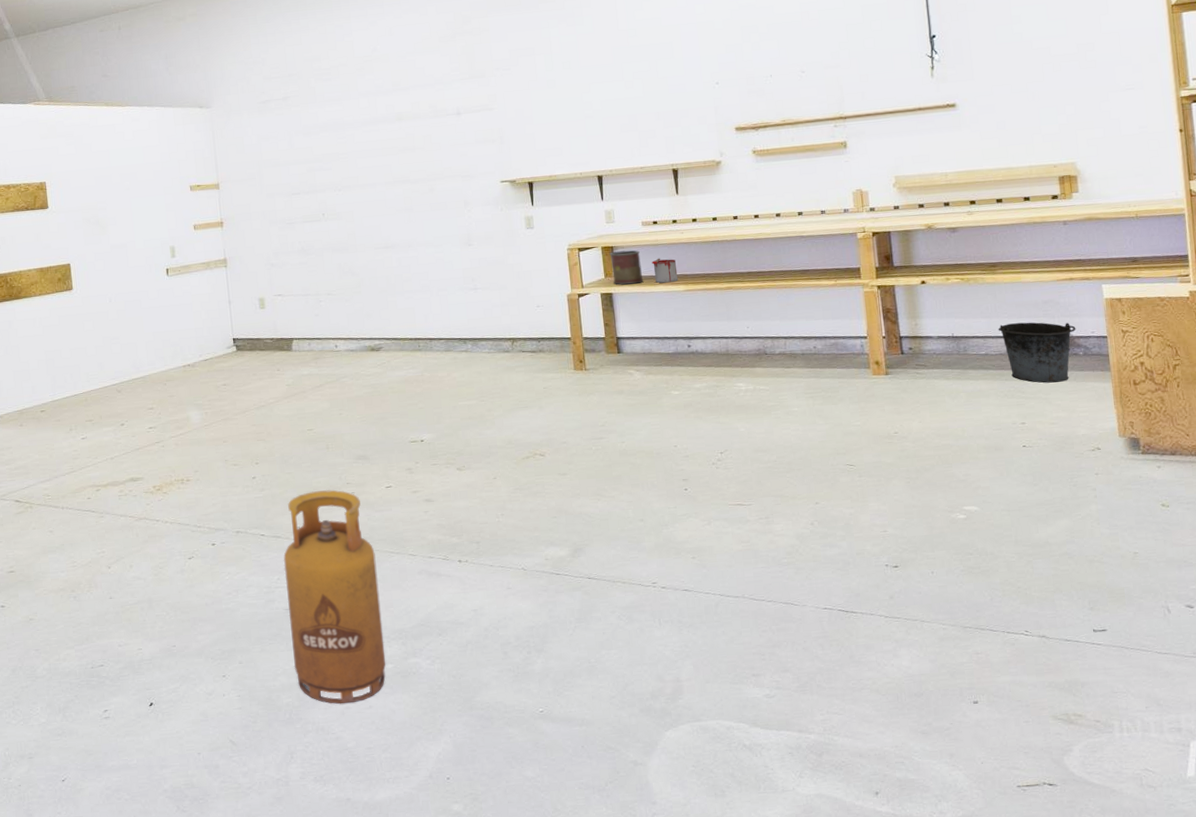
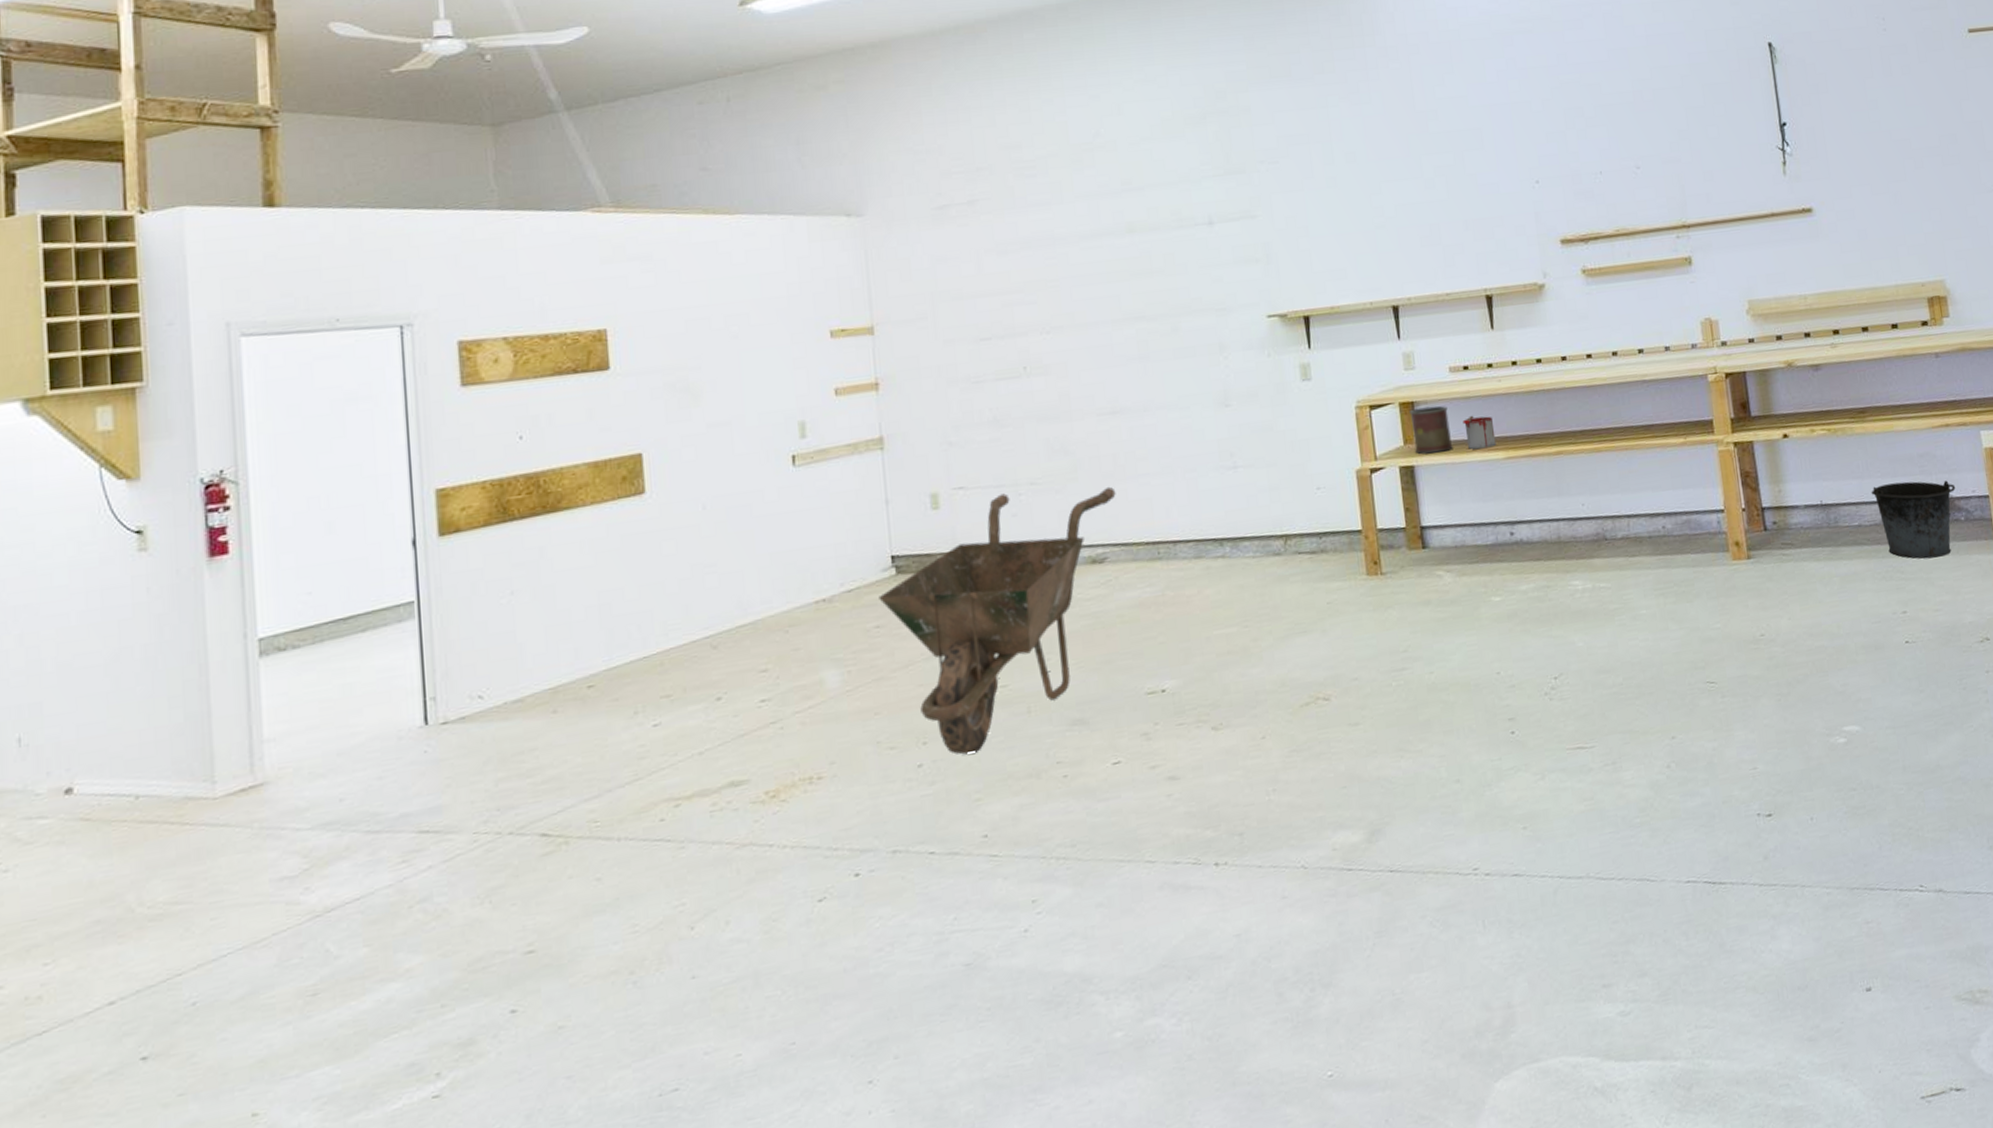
wheelbarrow: none [225,298,389,473] -> present [878,486,1116,755]
gas cylinder: present [283,490,386,704] -> none [962,774,1113,1105]

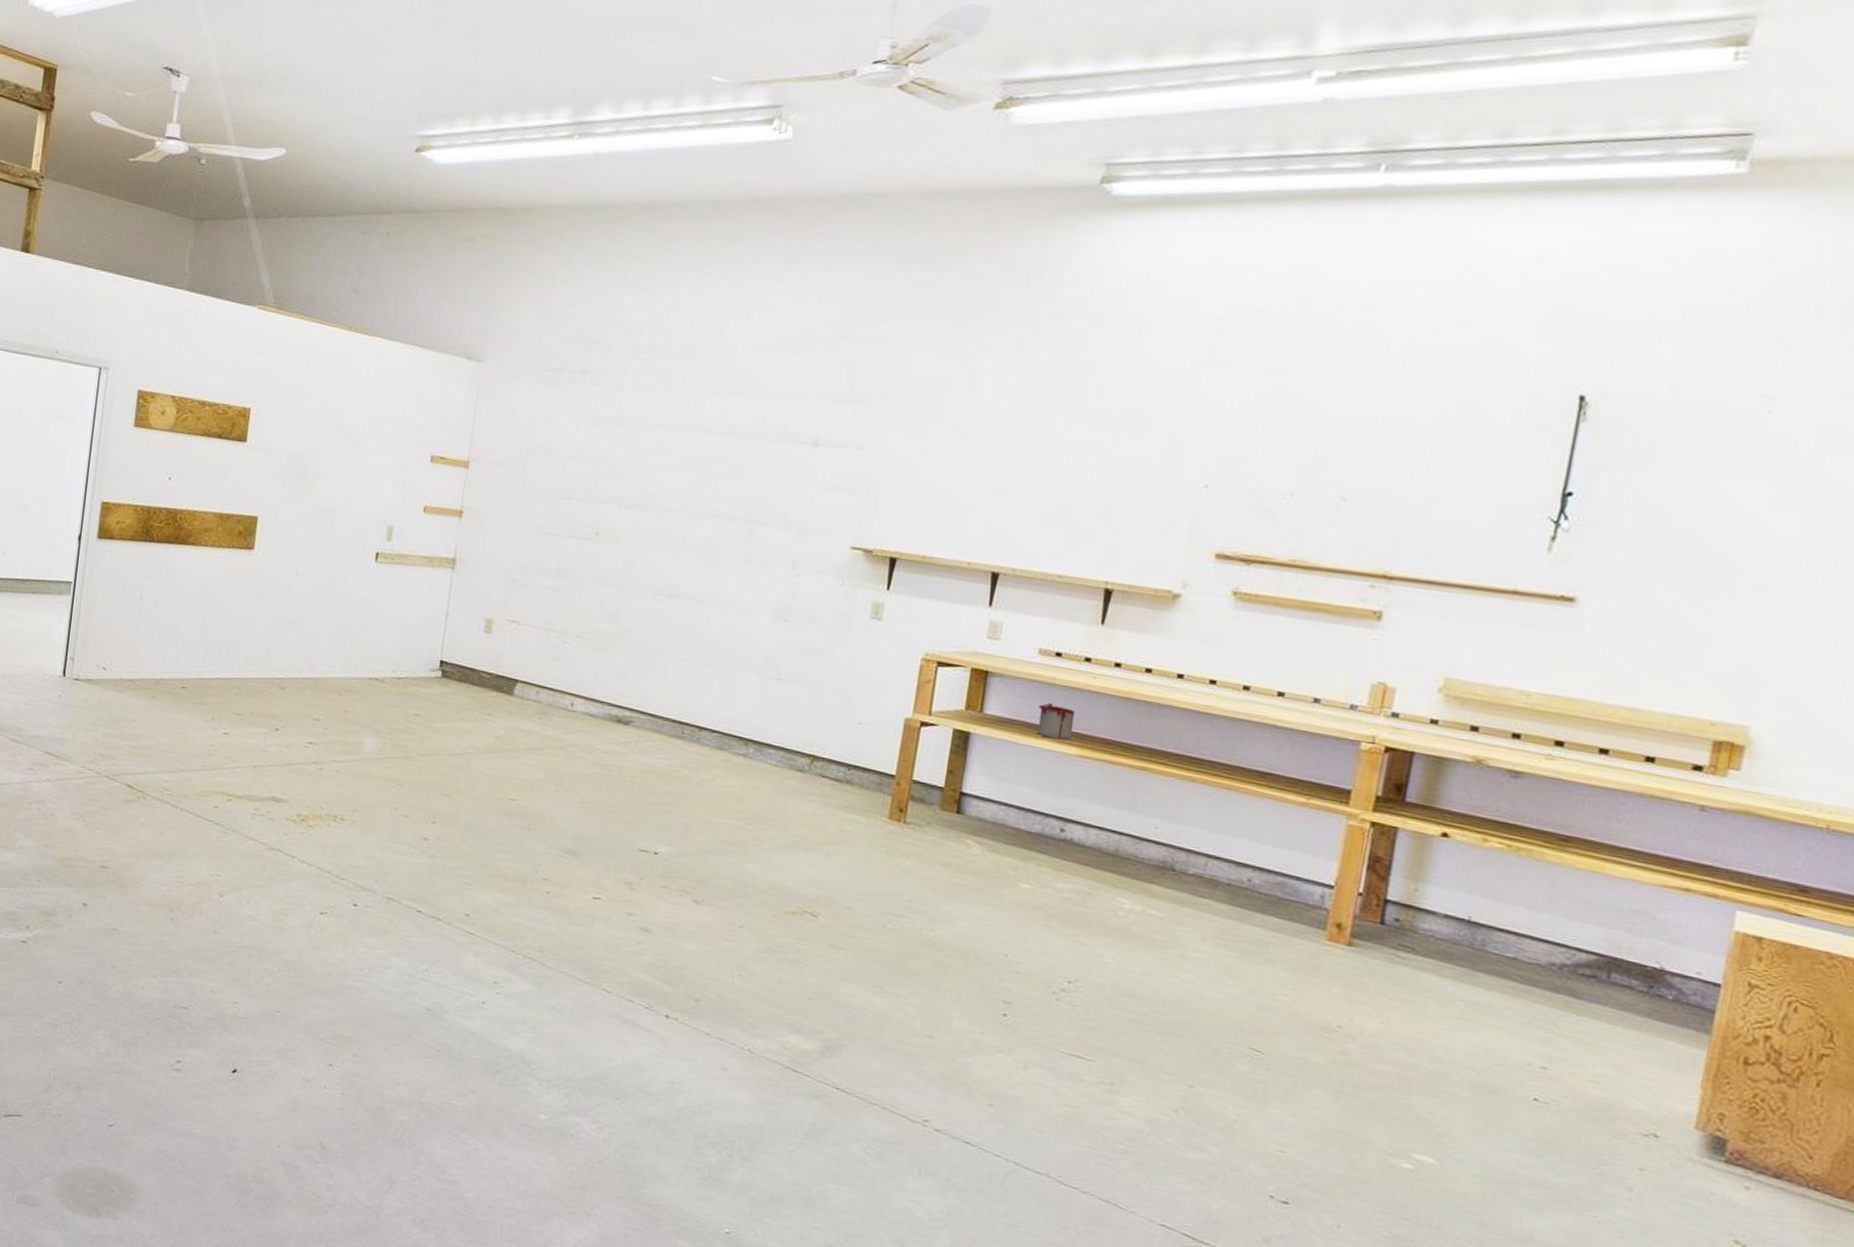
wheelbarrow: present [878,486,1116,755] -> none [422,637,656,846]
paint can: present [1409,405,1453,454] -> none [976,678,1025,730]
bucket: present [1871,480,1956,559] -> none [1544,924,1673,1029]

